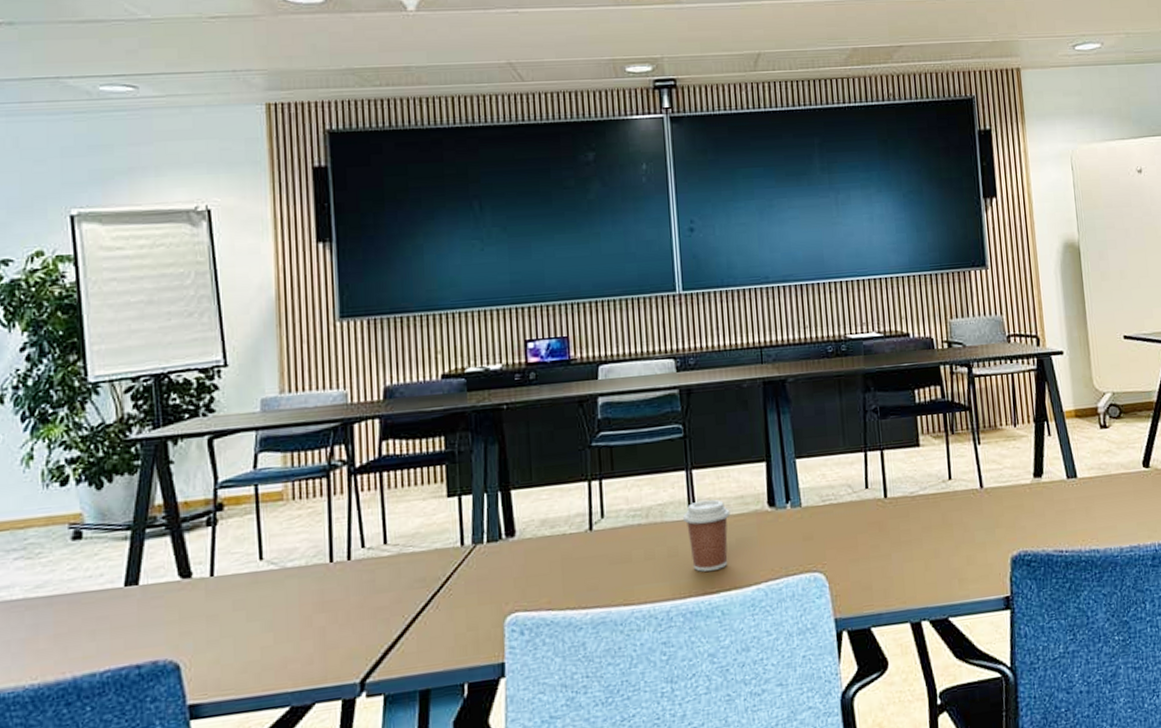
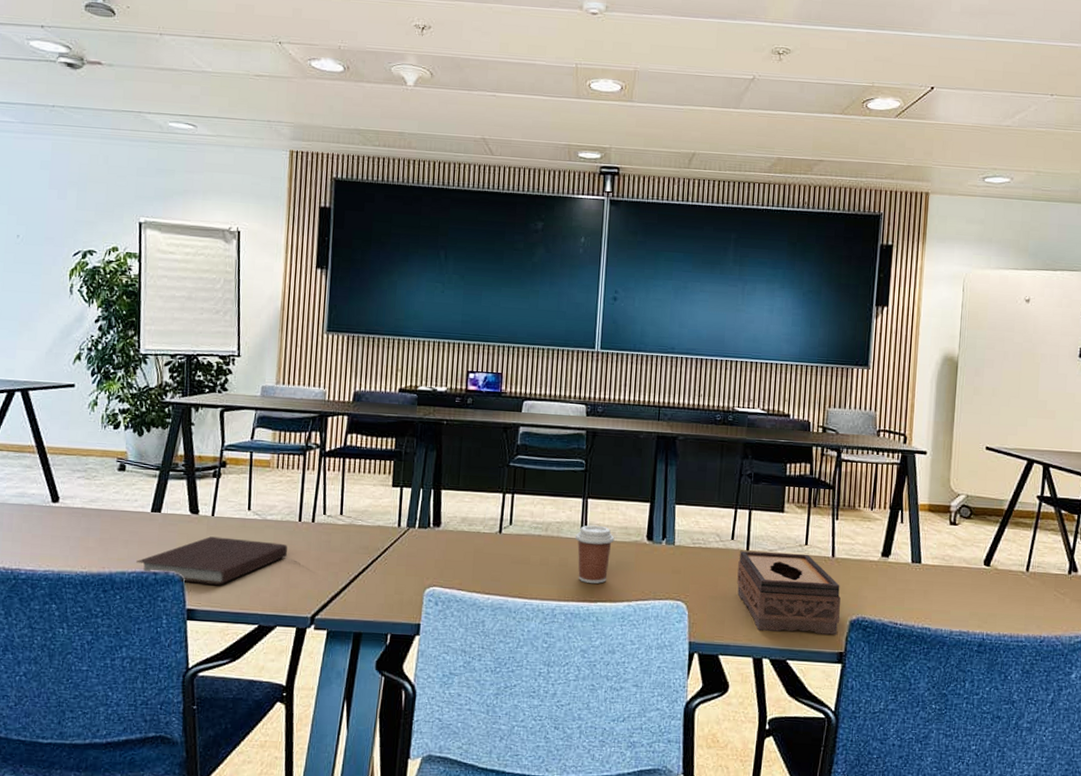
notebook: none [110,594,320,670] -> present [136,536,288,585]
tissue box: none [877,490,1000,589] -> present [737,551,841,635]

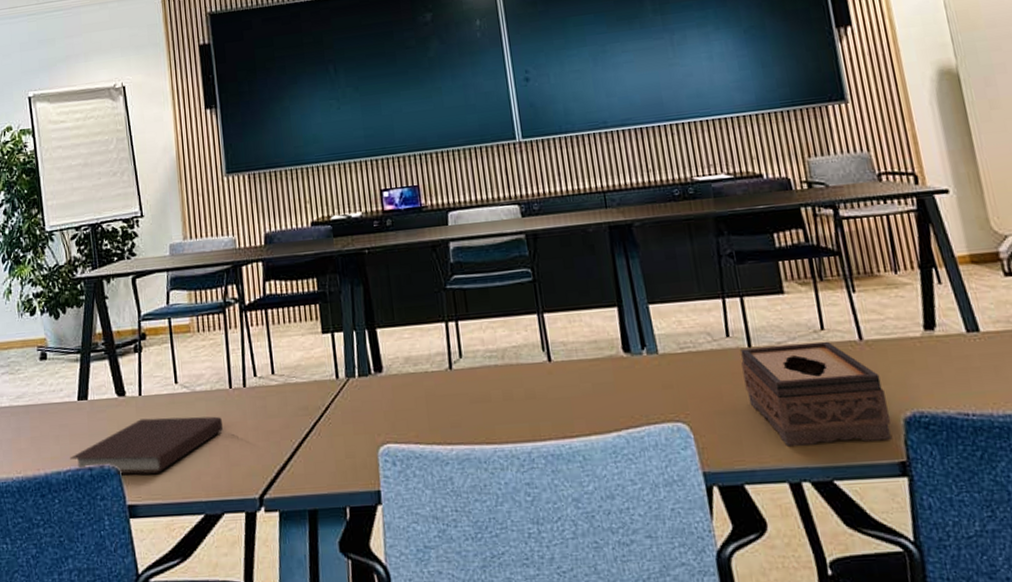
coffee cup: present [575,525,615,584] -> none [537,343,586,415]

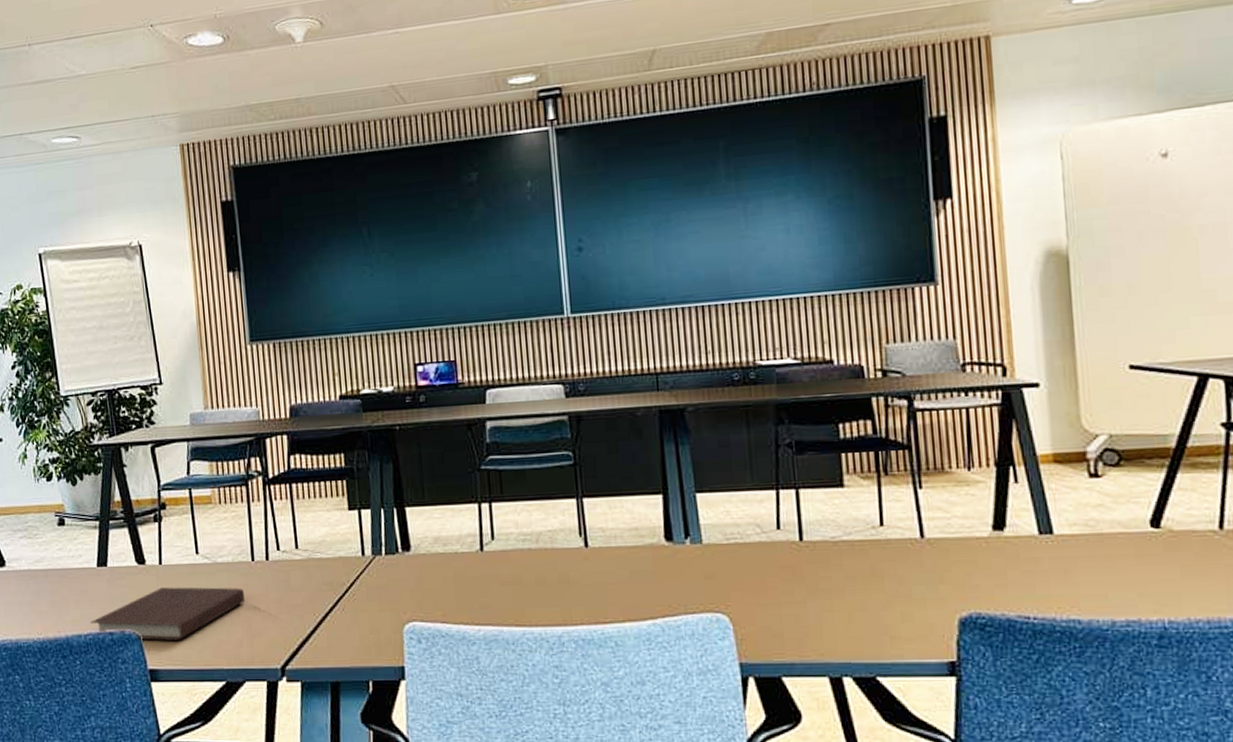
tissue box: present [741,341,892,447] -> none [790,537,944,641]

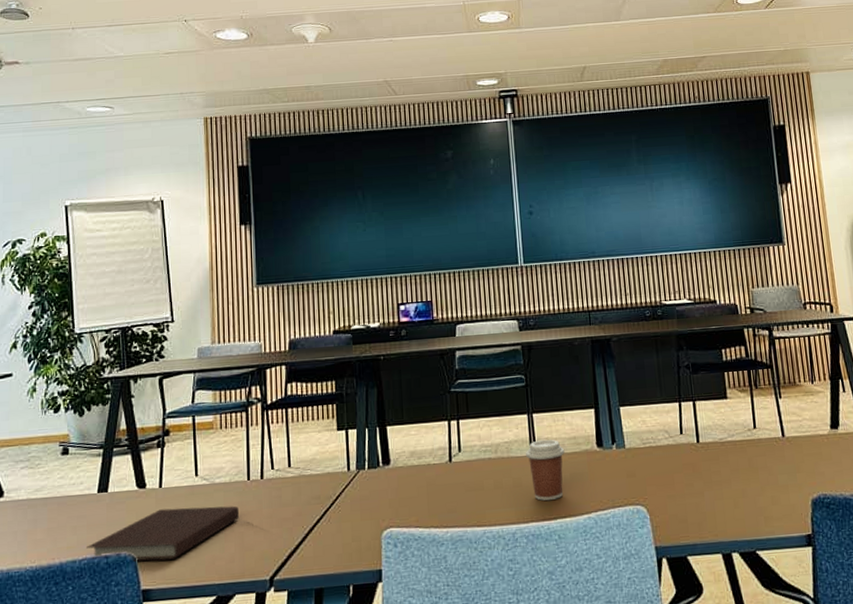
coffee cup: none [573,529,624,601] -> present [525,439,565,501]

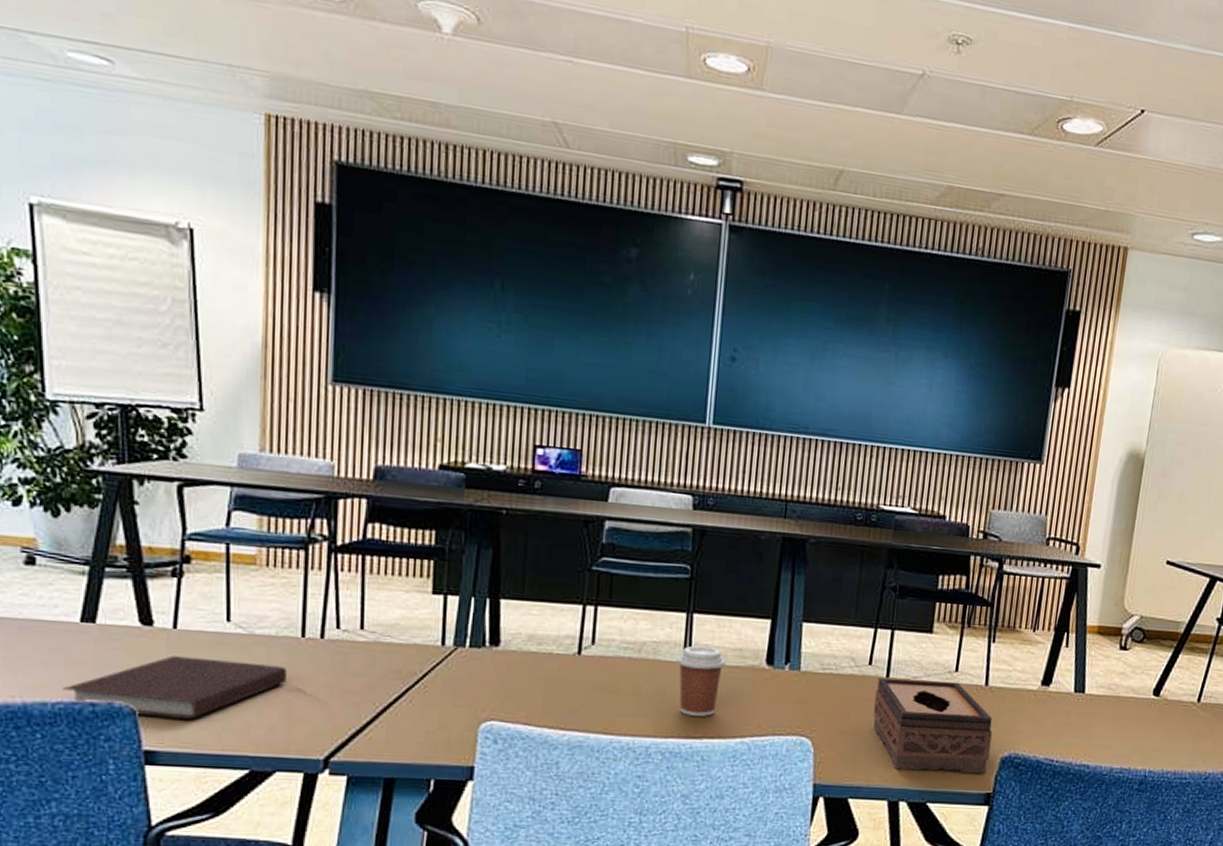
tissue box: none [691,437,802,524] -> present [873,678,993,774]

